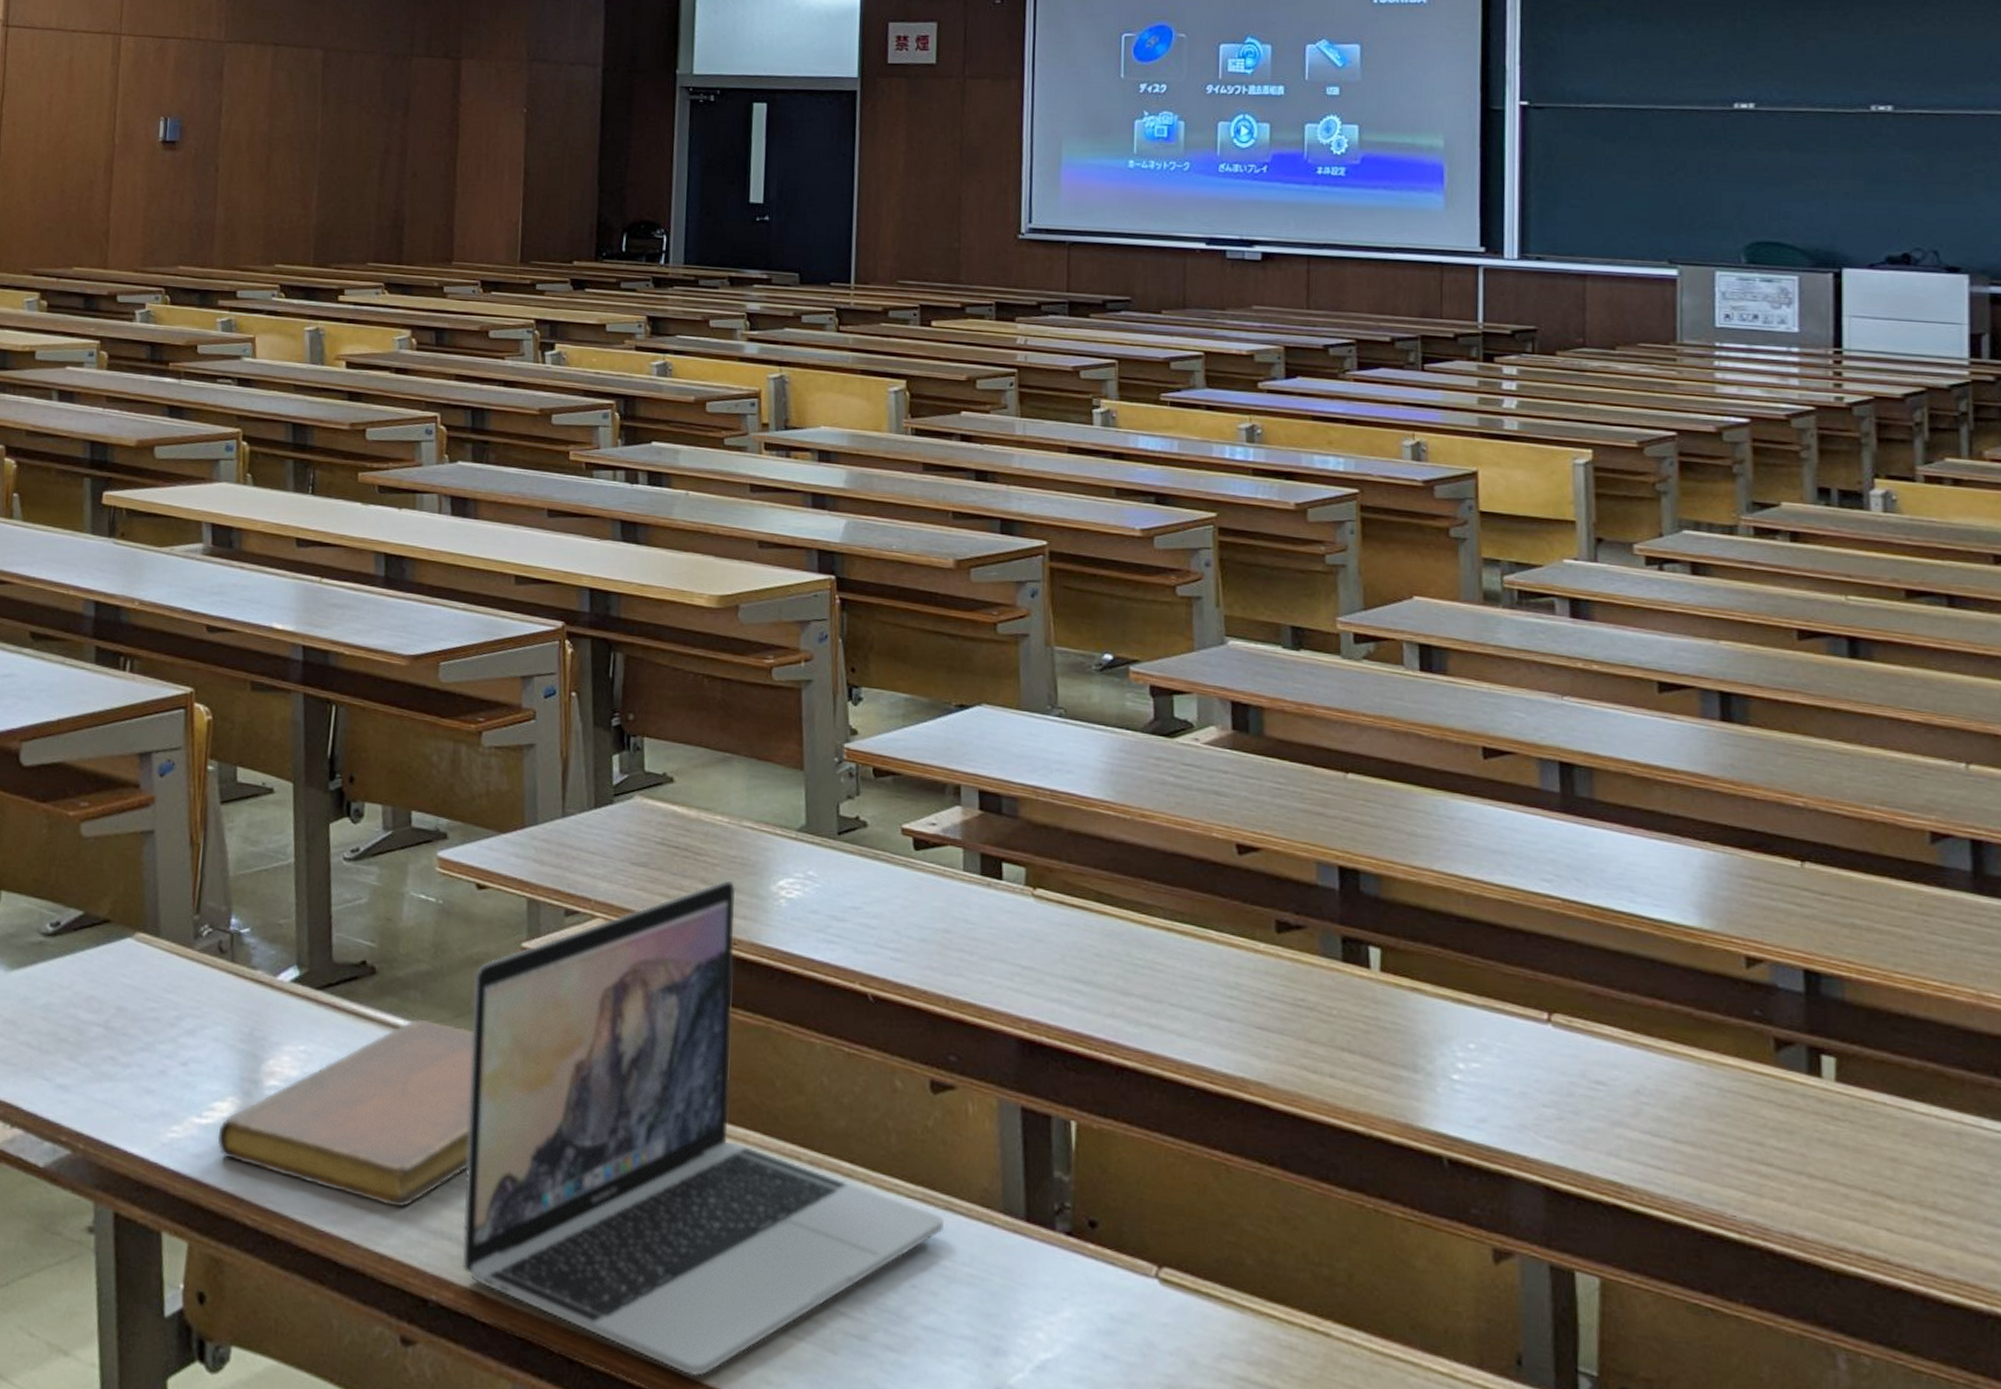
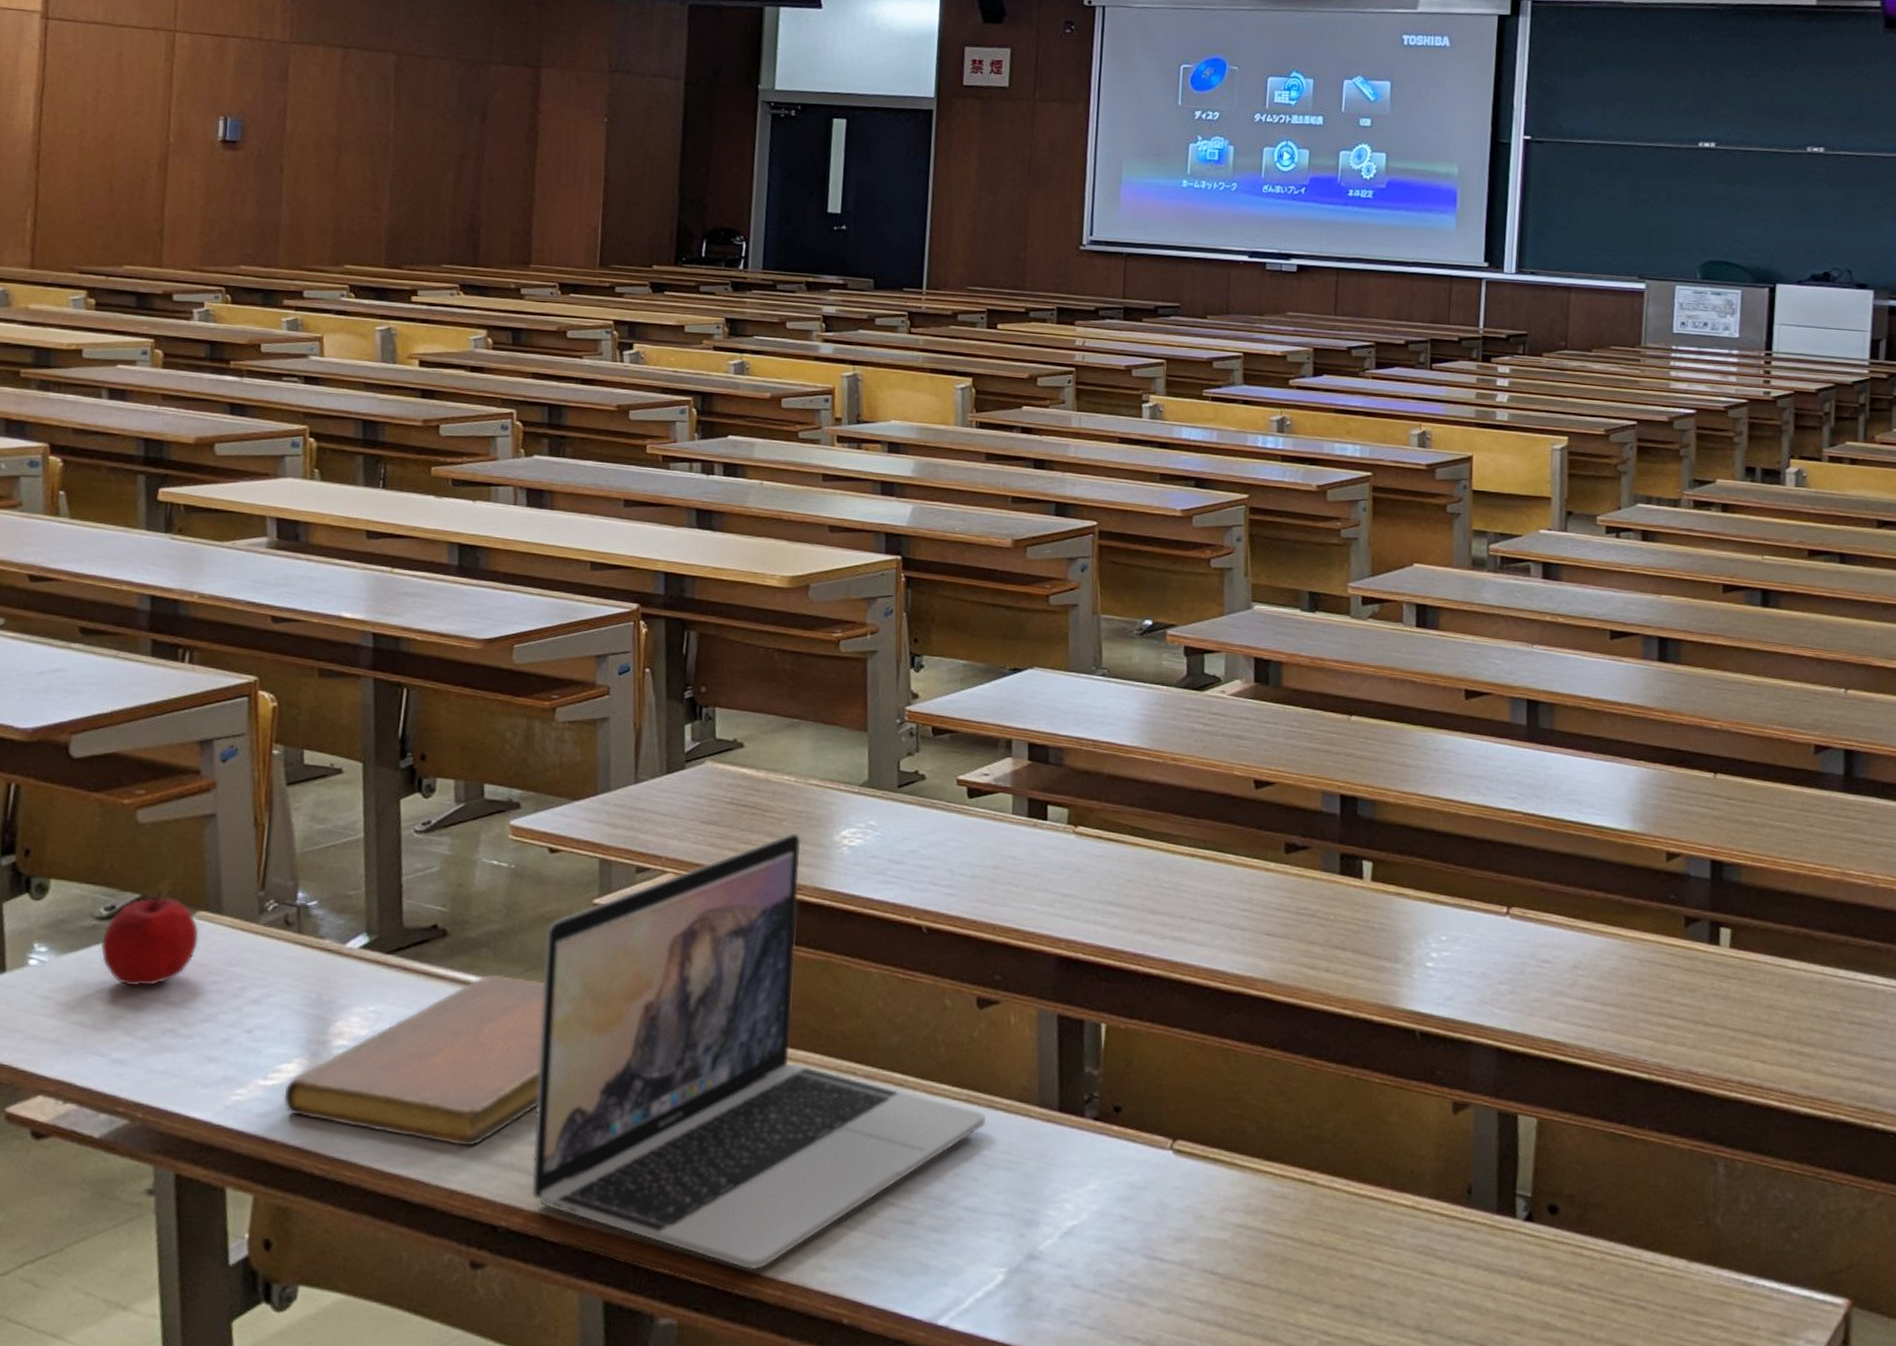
apple: none [46,908,138,1009] -> present [100,890,199,987]

